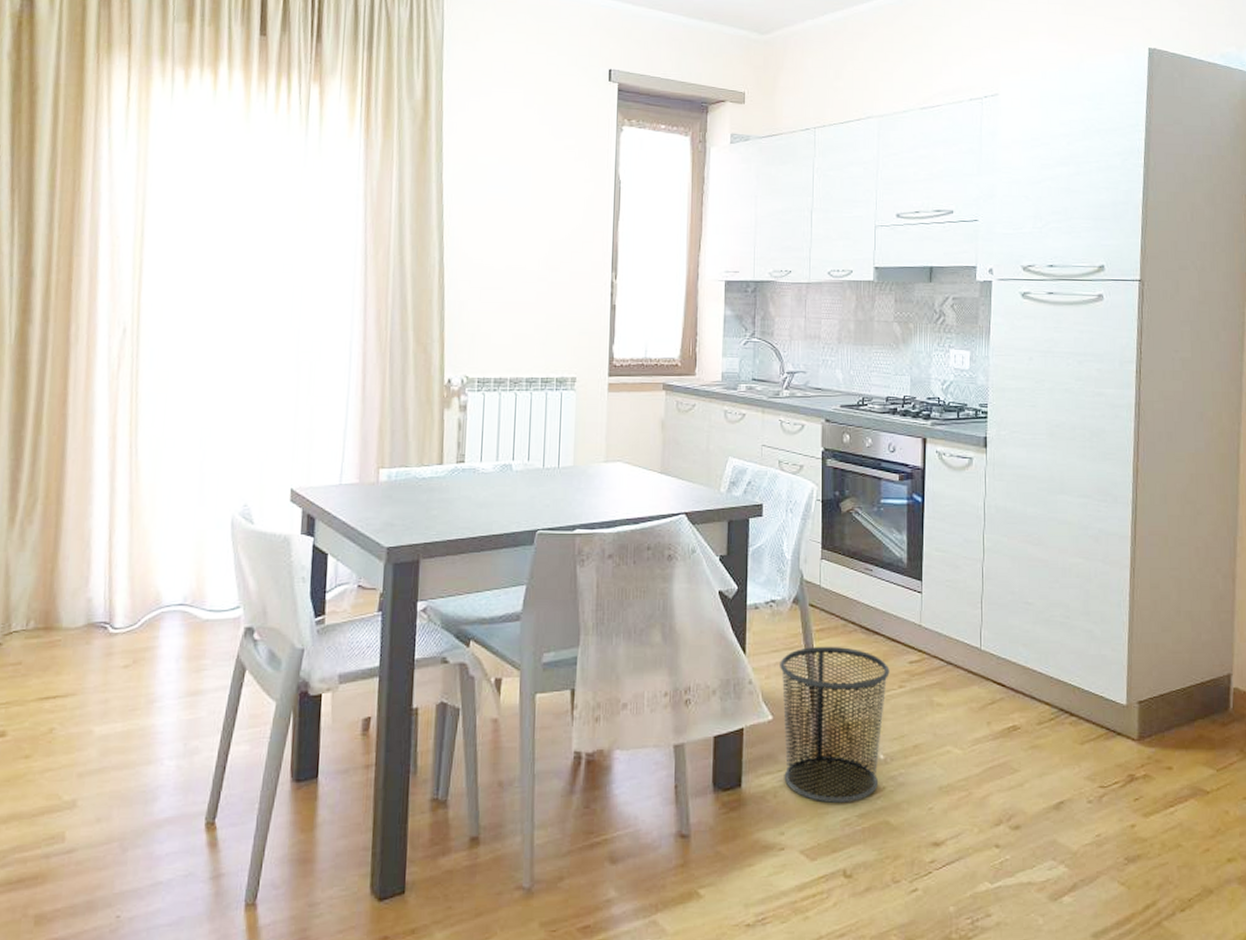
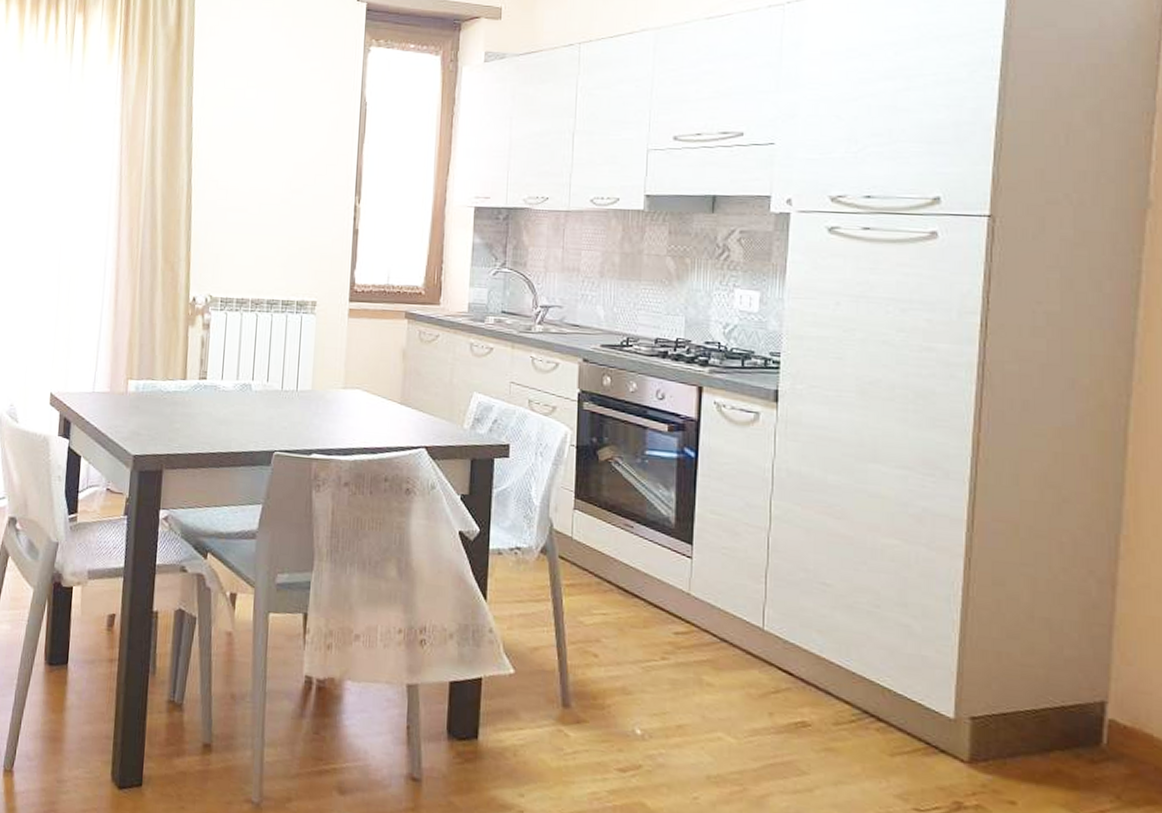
waste bin: present [780,646,890,804] -> none [524,602,651,776]

